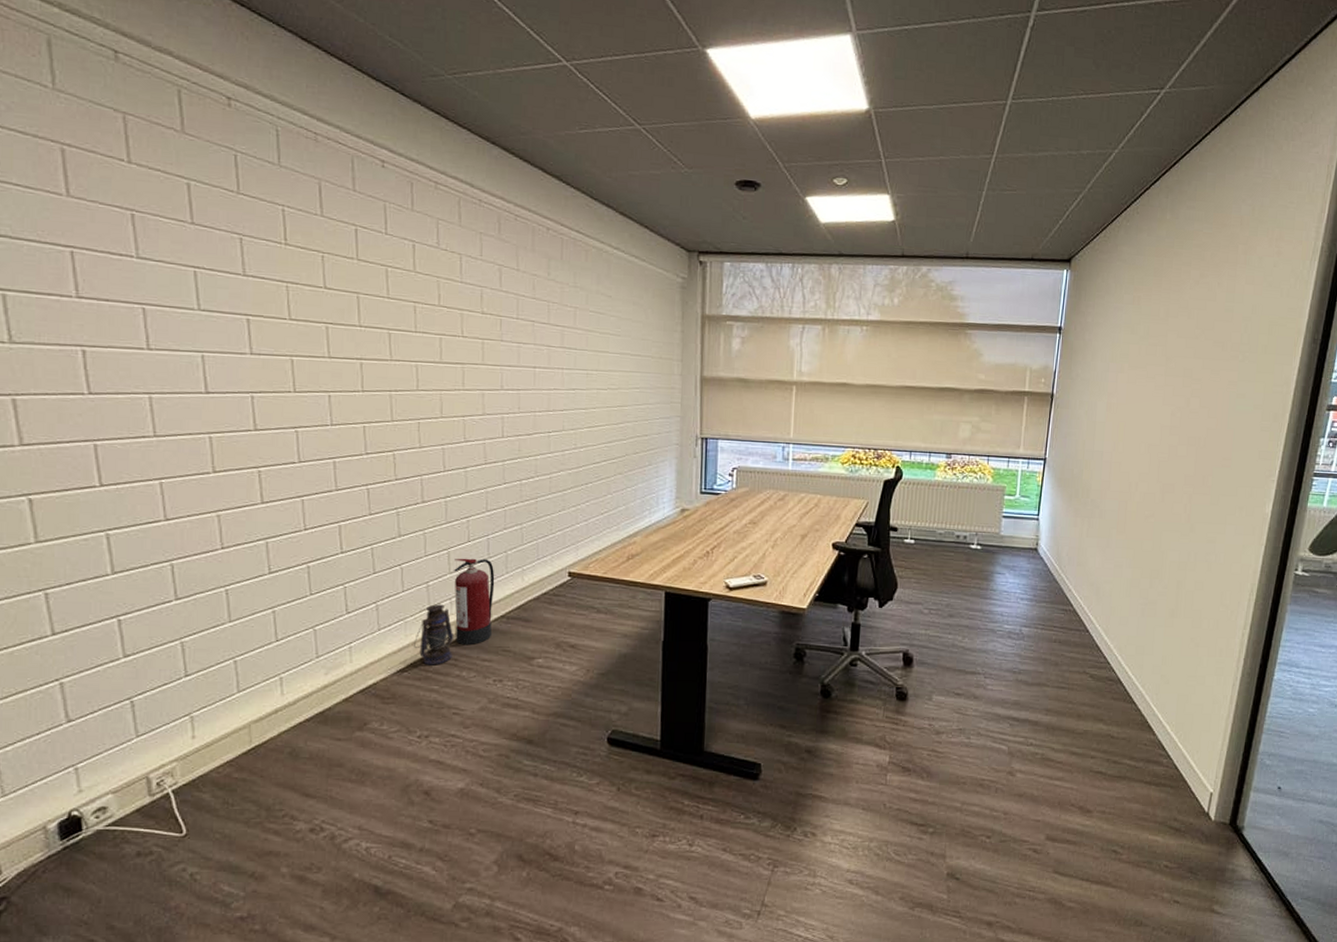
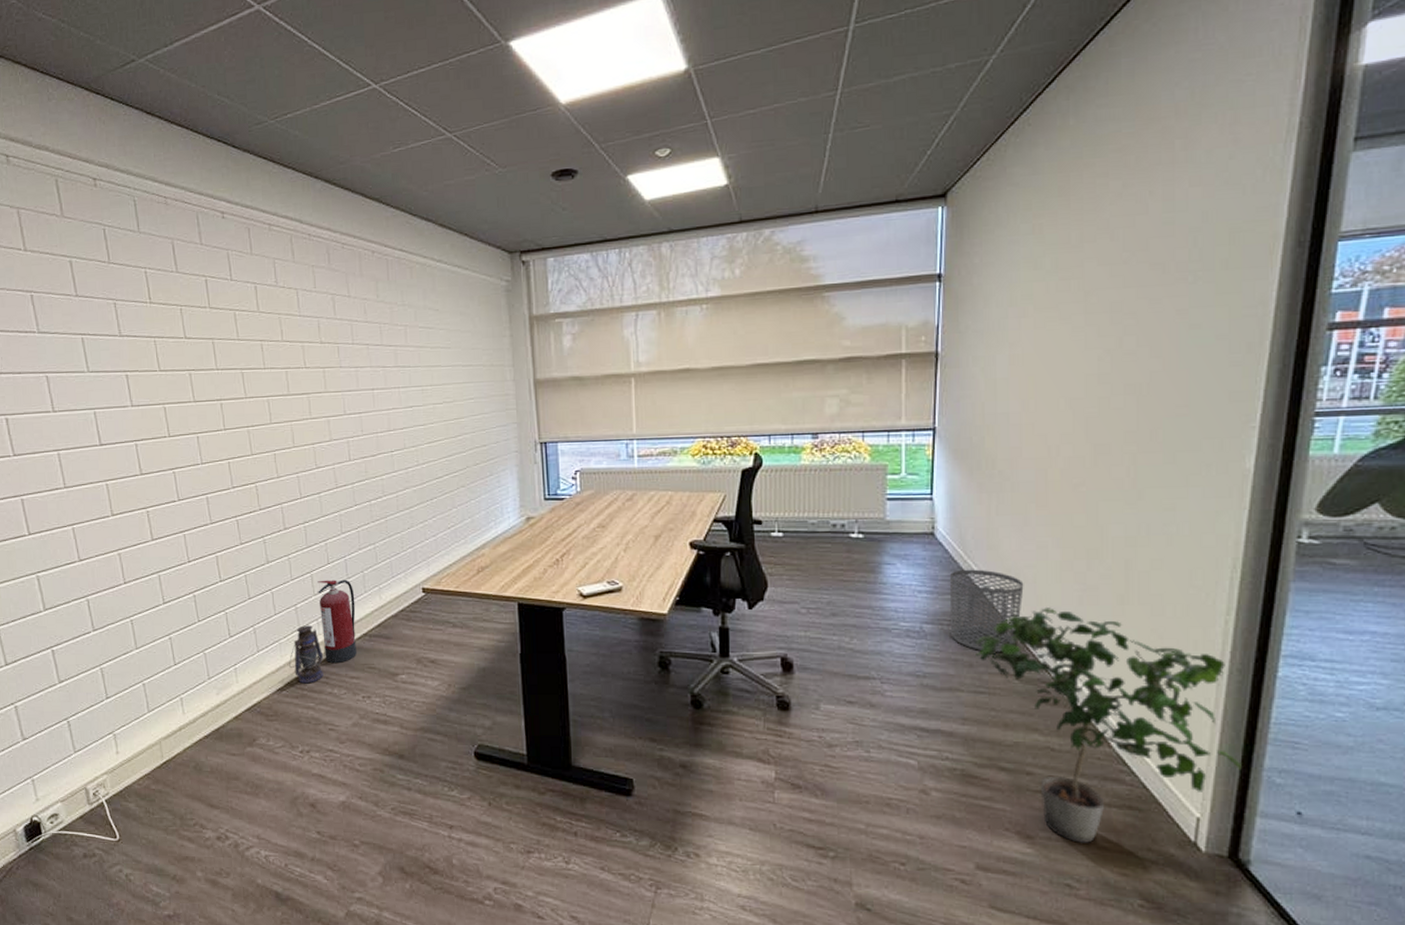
waste bin: none [1043,581,1102,654] -> present [950,569,1024,653]
potted plant: none [1061,616,1245,815] -> present [976,606,1243,843]

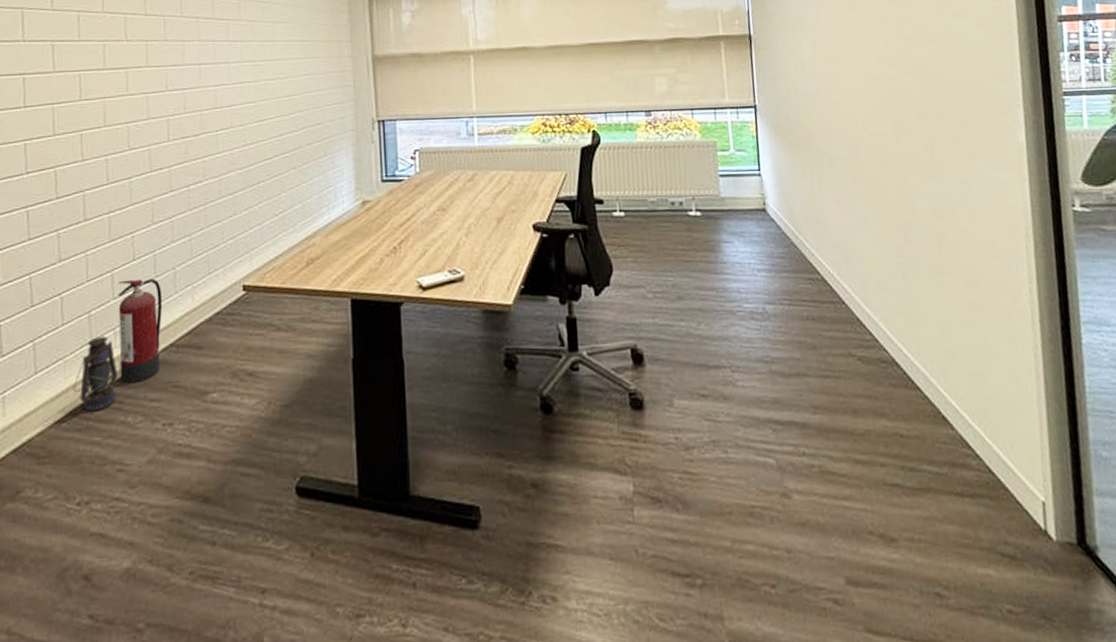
waste bin: present [950,569,1024,653] -> none [785,245,854,333]
potted plant: present [976,606,1243,843] -> none [816,281,1072,542]

